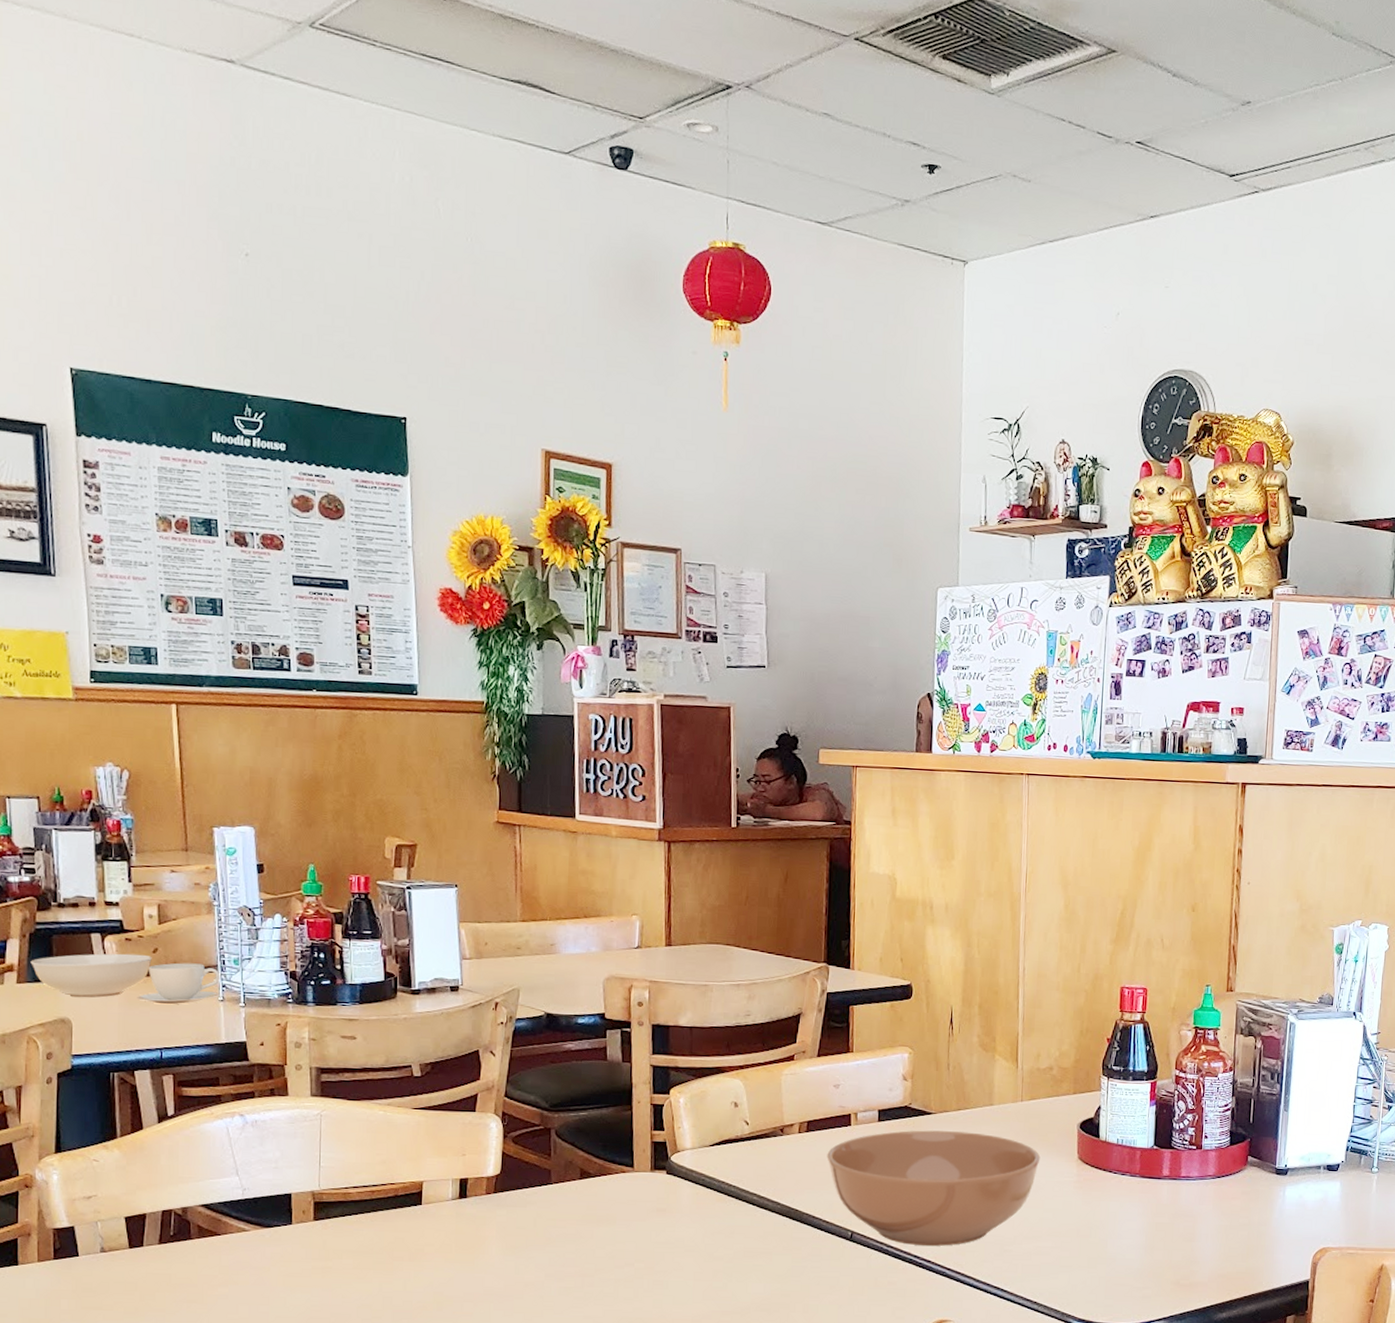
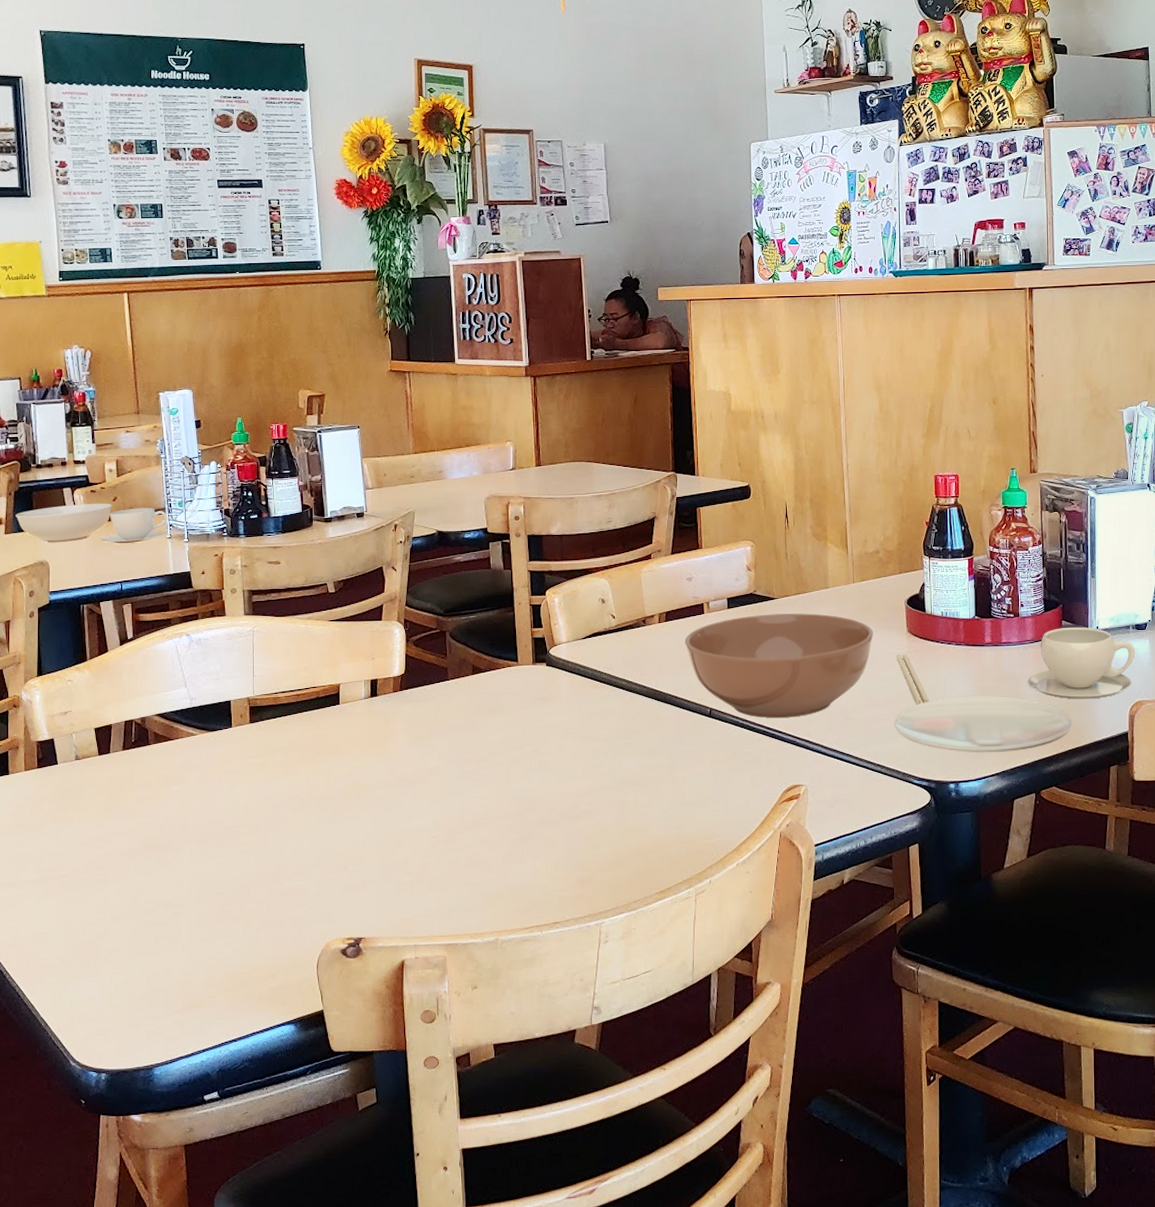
plate: none [1056,1232,1250,1296] -> present [894,695,1072,753]
chopsticks: none [1064,1183,1096,1239] -> present [897,654,929,705]
teacup: none [1205,1163,1325,1243] -> present [1028,627,1136,699]

